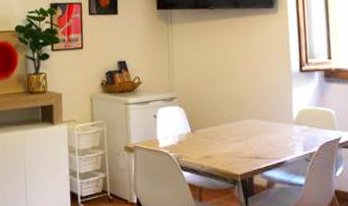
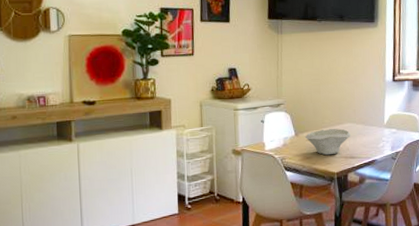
bowl: none [201,124,254,155] -> present [304,128,351,156]

